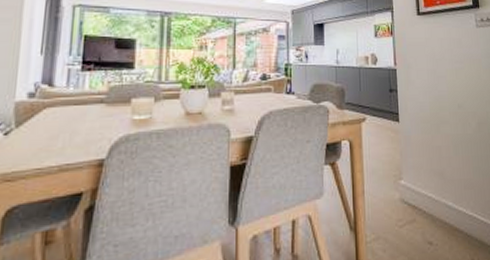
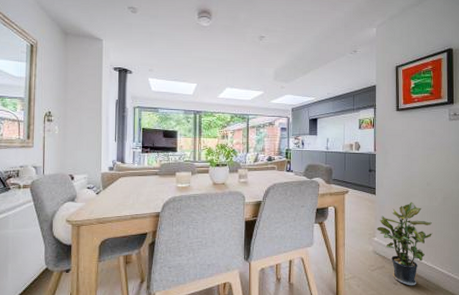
potted plant: none [403,130,470,245] -> present [377,202,433,286]

